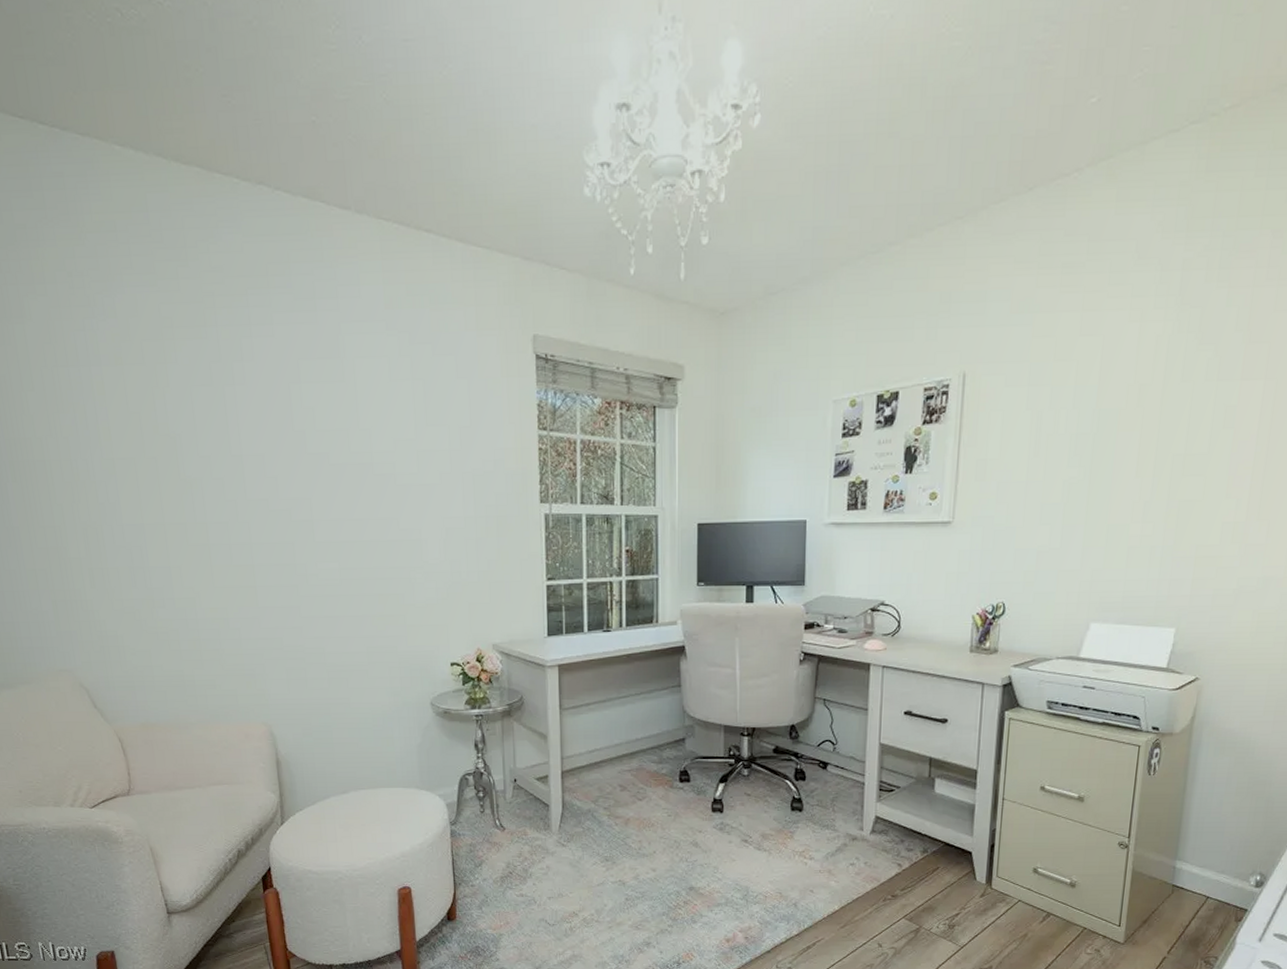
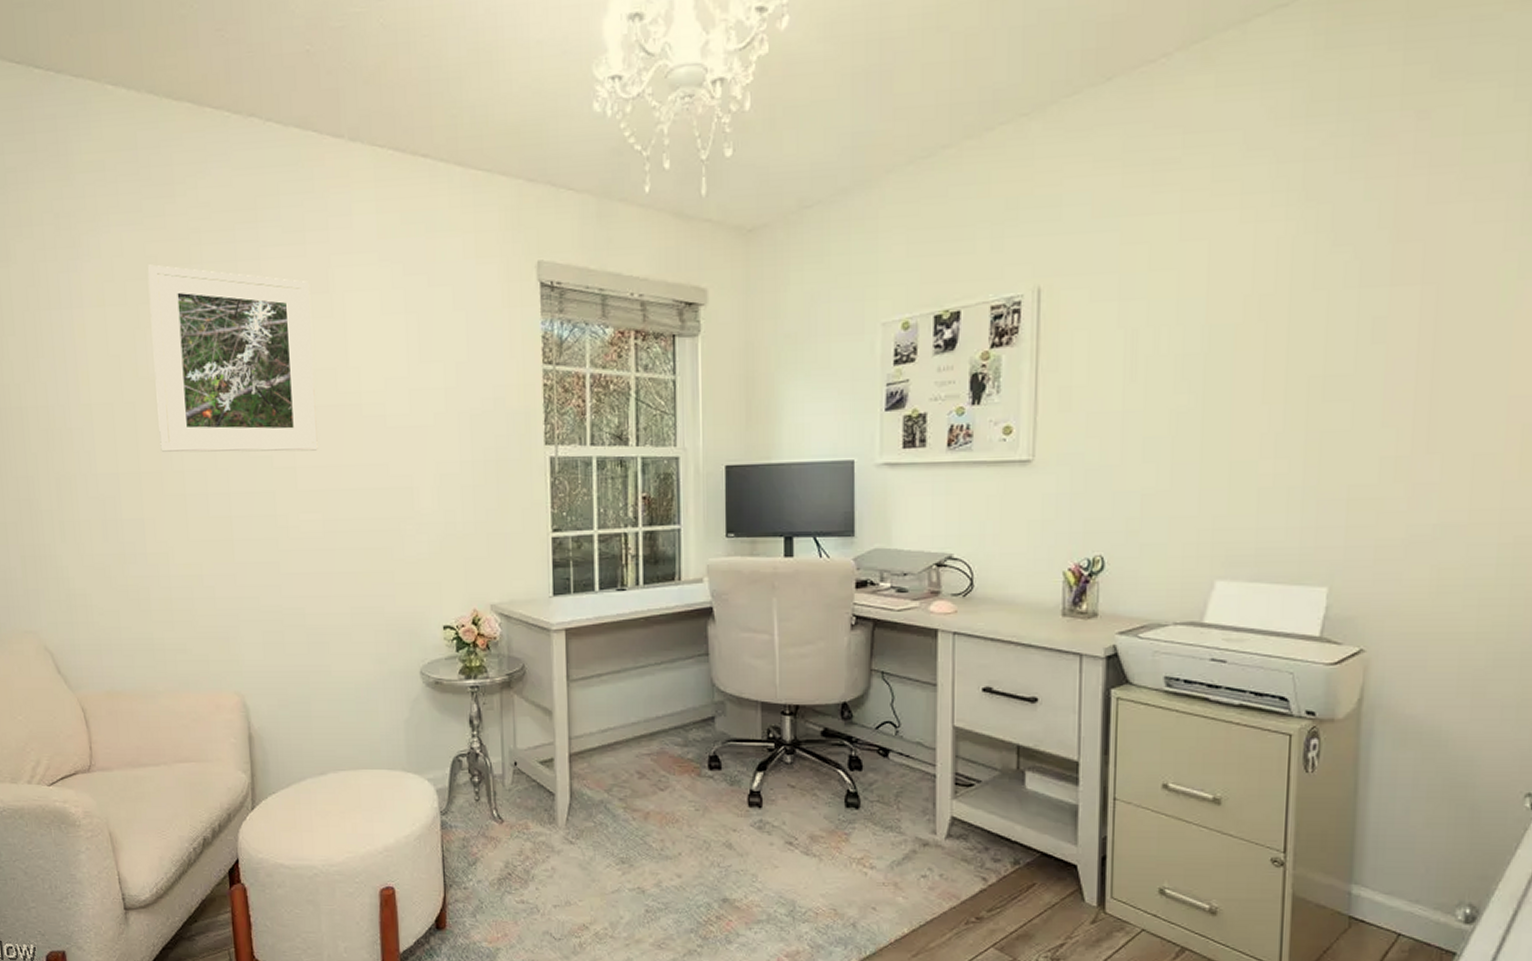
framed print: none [164,326,333,506] -> present [148,264,318,452]

